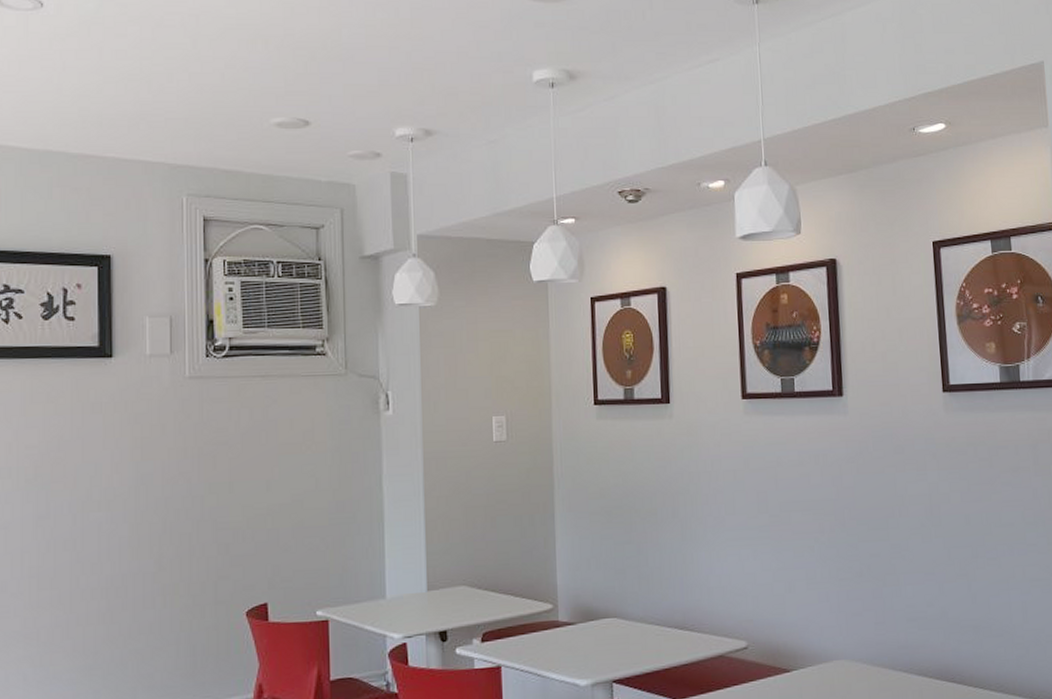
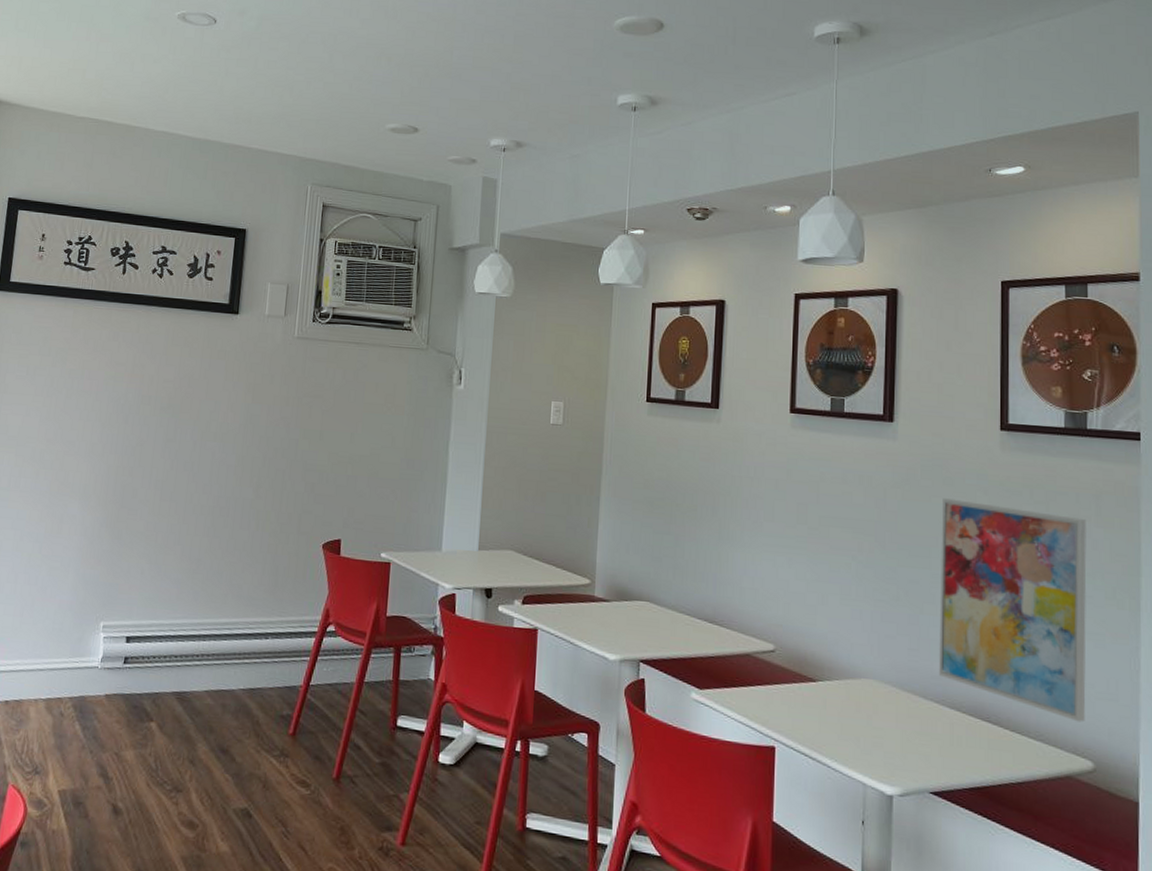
wall art: none [895,466,1038,668] -> present [939,498,1087,723]

